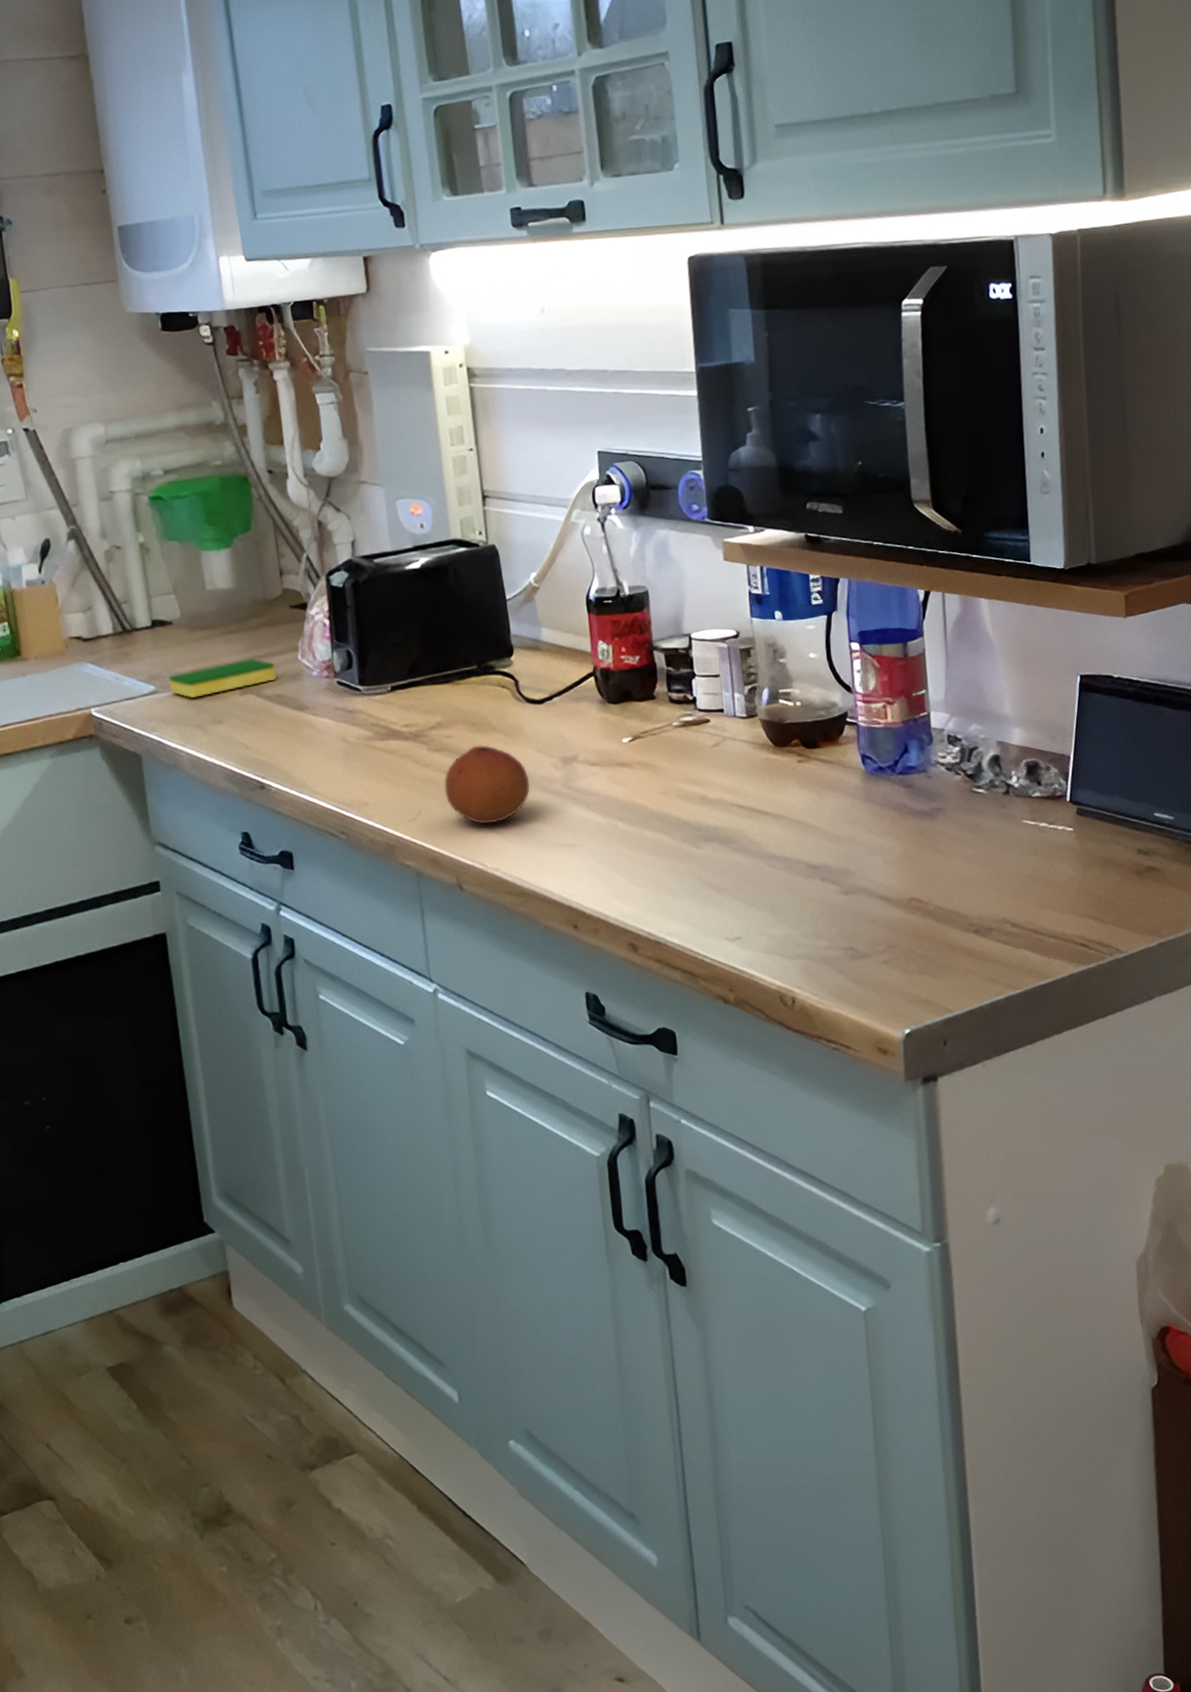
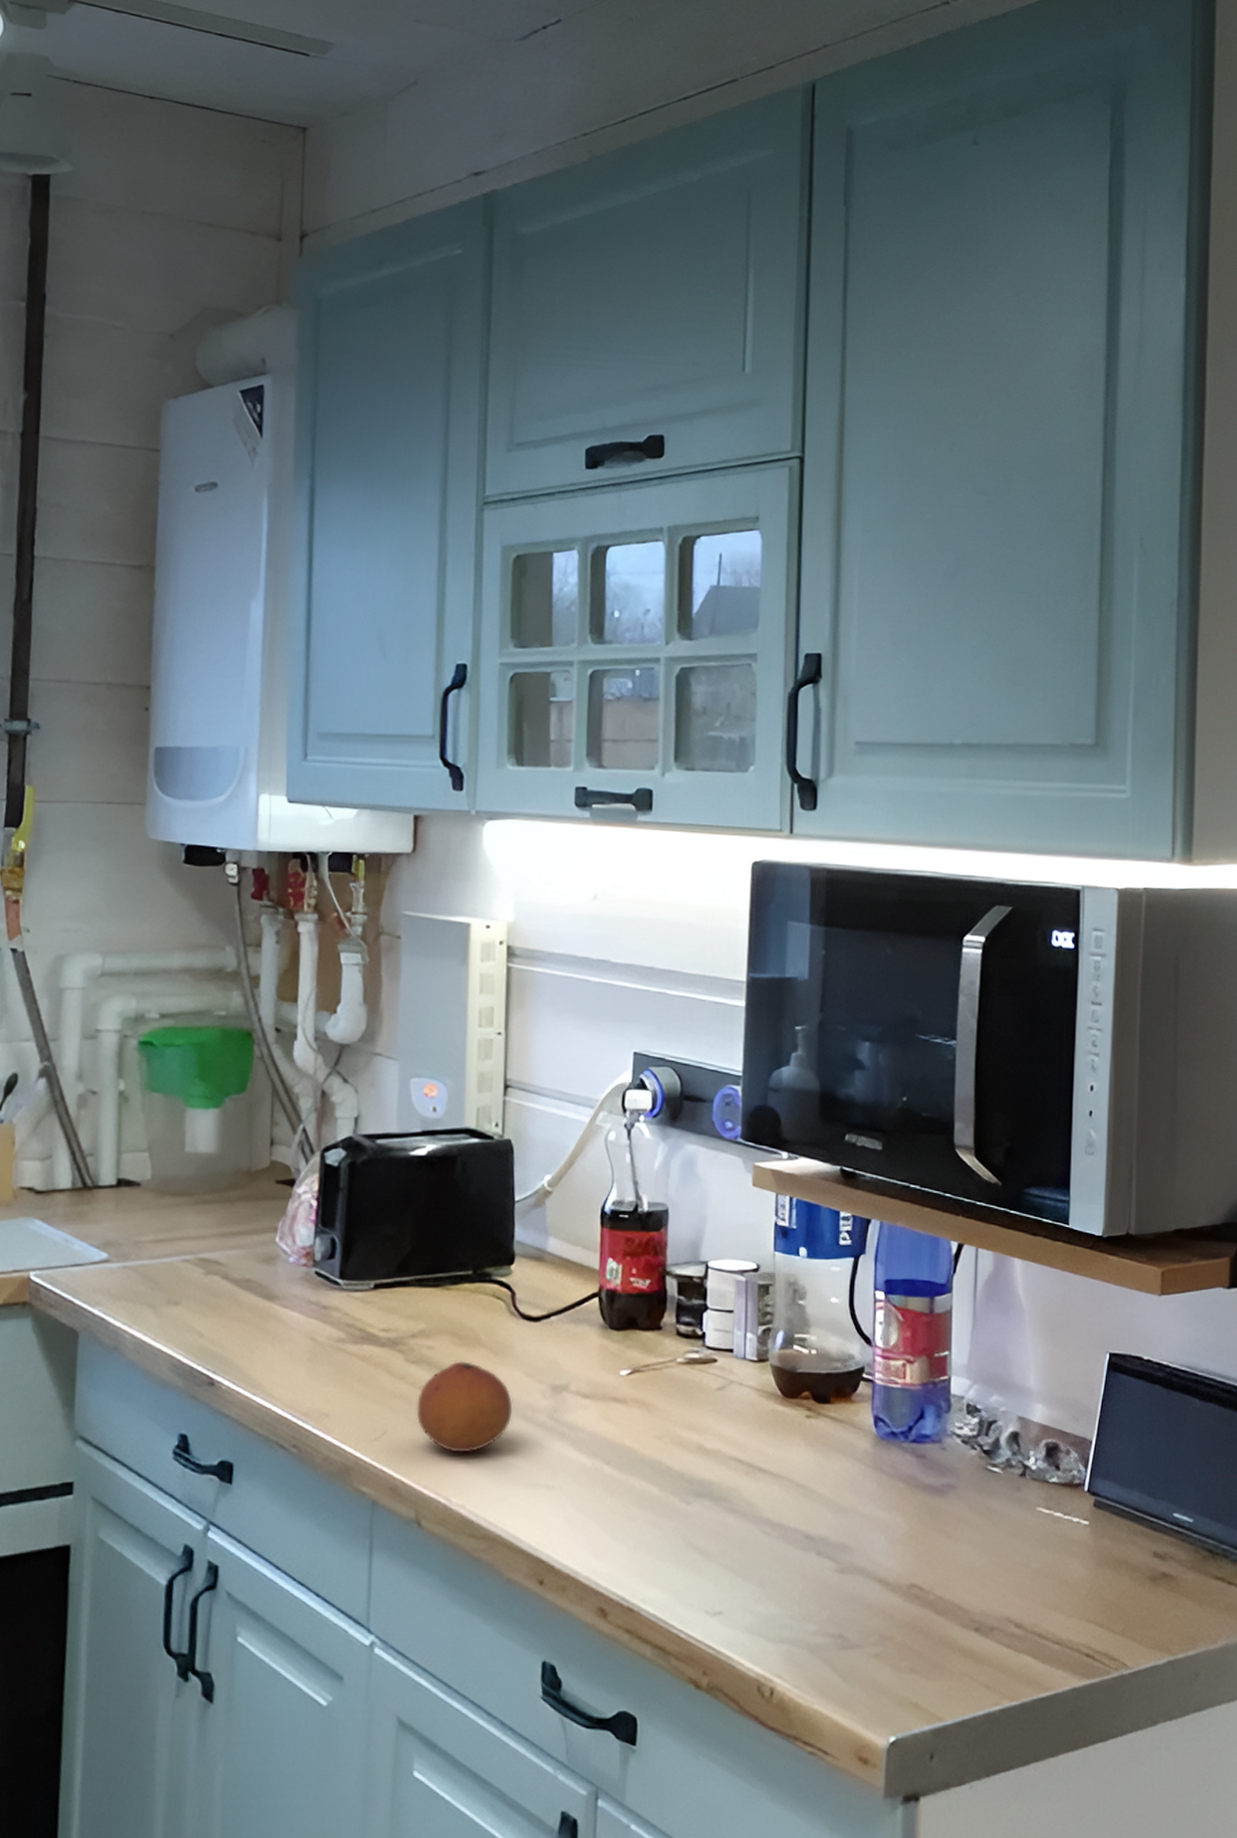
dish sponge: present [168,658,277,698] -> none [124,1234,249,1272]

